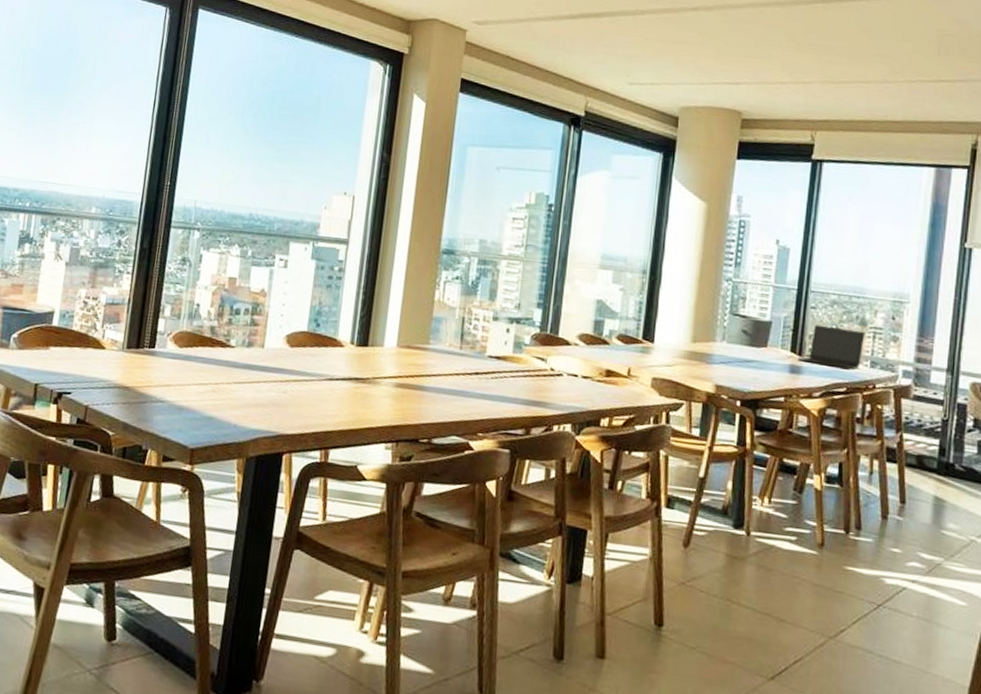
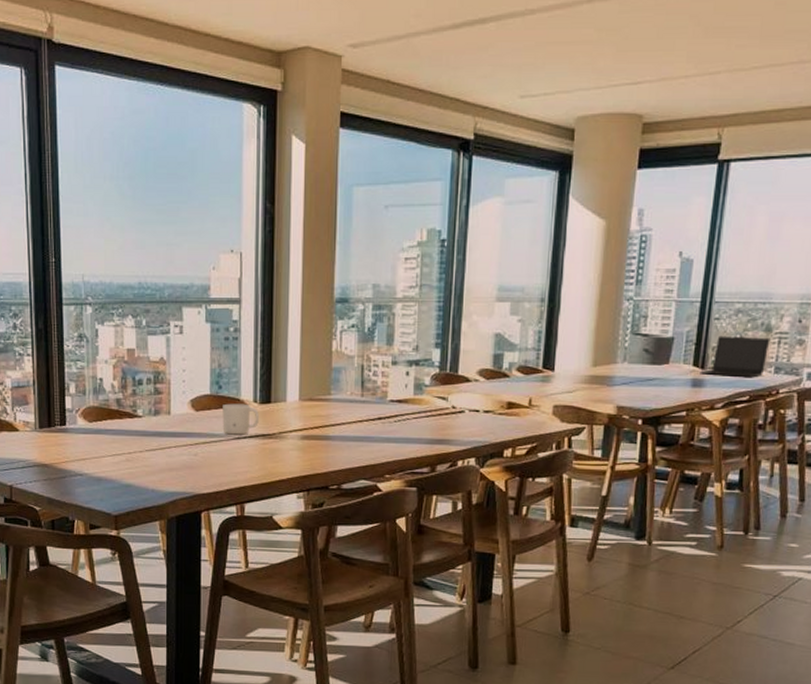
mug: none [315,342,355,376] -> present [222,403,259,435]

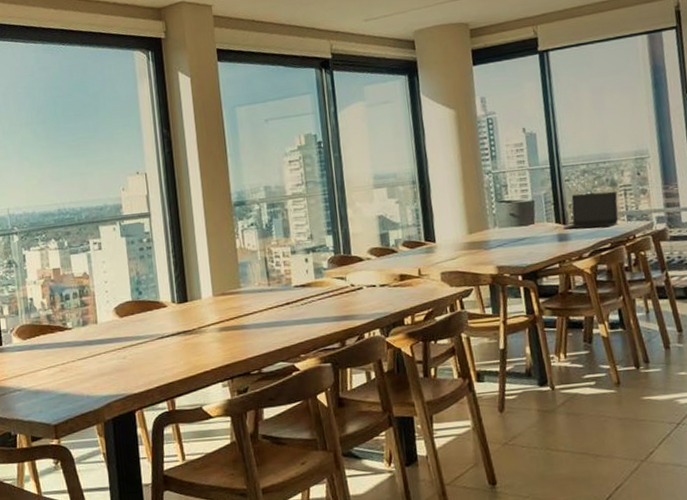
mug: present [222,403,259,435] -> none [144,305,179,335]

